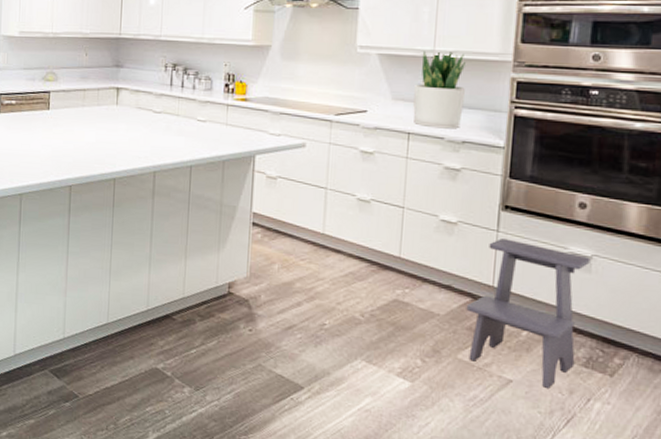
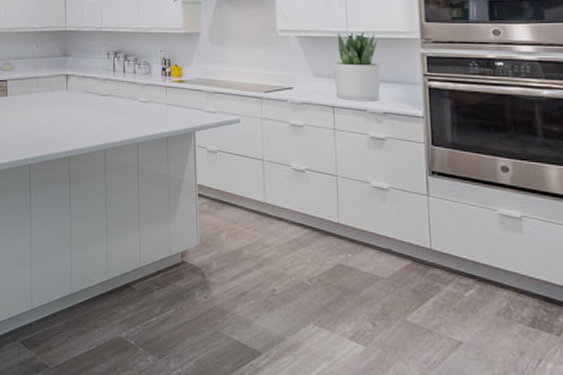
step stool: present [466,239,591,388] -> none [408,203,521,349]

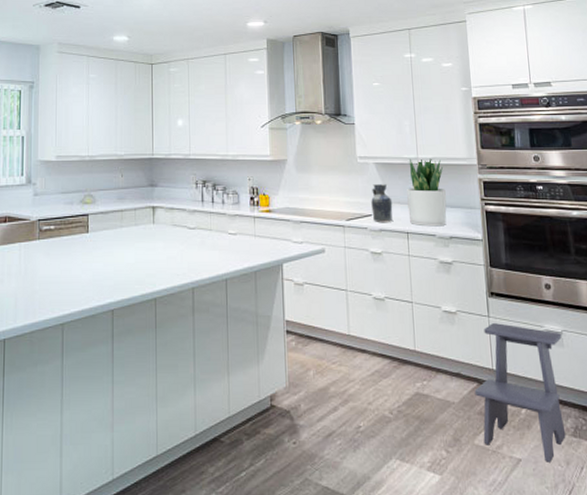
ceramic jug: none [292,58,317,95] -> present [371,184,393,222]
step stool: none [408,203,521,349] -> present [474,323,566,462]

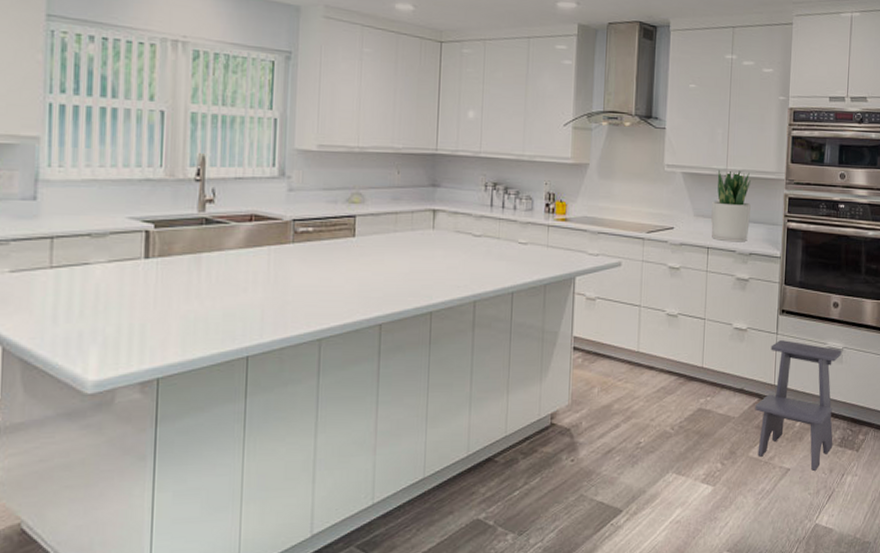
ceramic jug: present [371,184,393,222] -> none [674,195,696,236]

